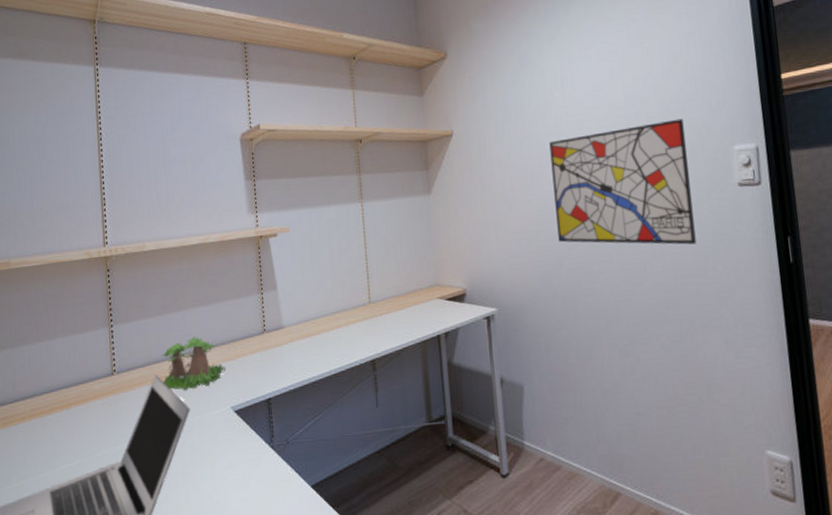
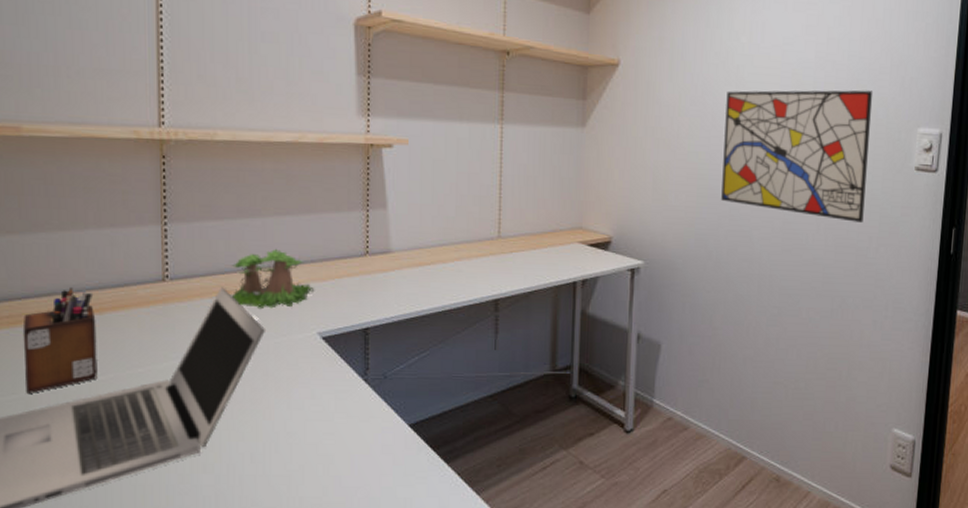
desk organizer: none [14,388,68,483] -> present [22,287,98,393]

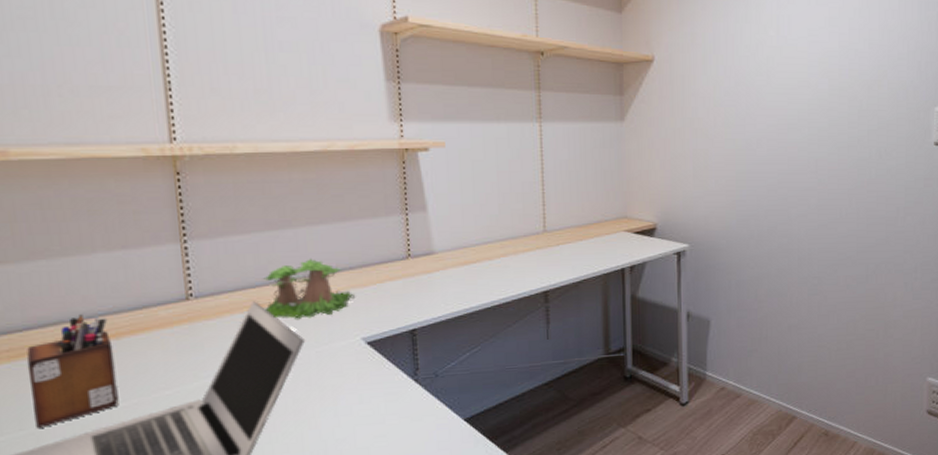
wall art: present [721,90,874,223] -> none [759,75,893,195]

